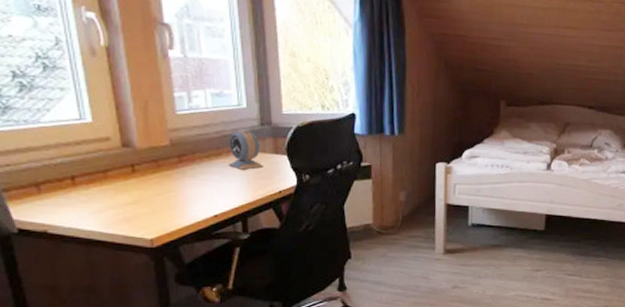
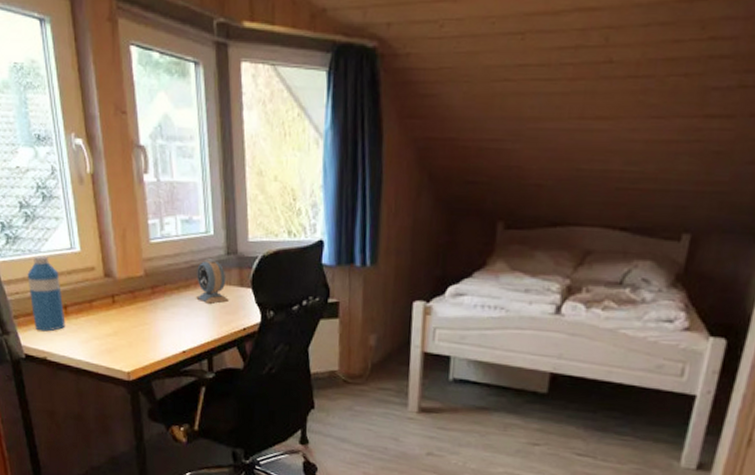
water bottle: none [22,126,73,204] -> present [27,255,66,332]

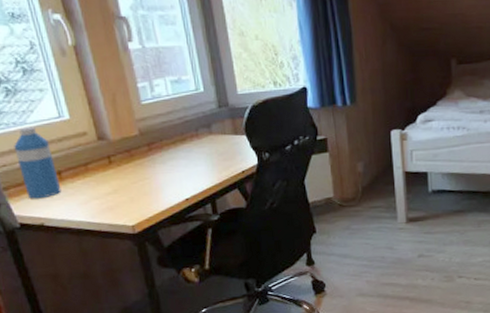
alarm clock: present [195,258,229,304] -> none [191,113,225,153]

